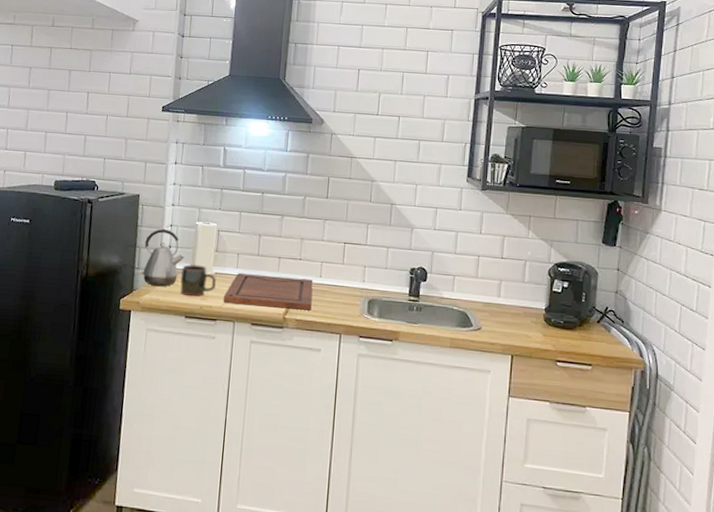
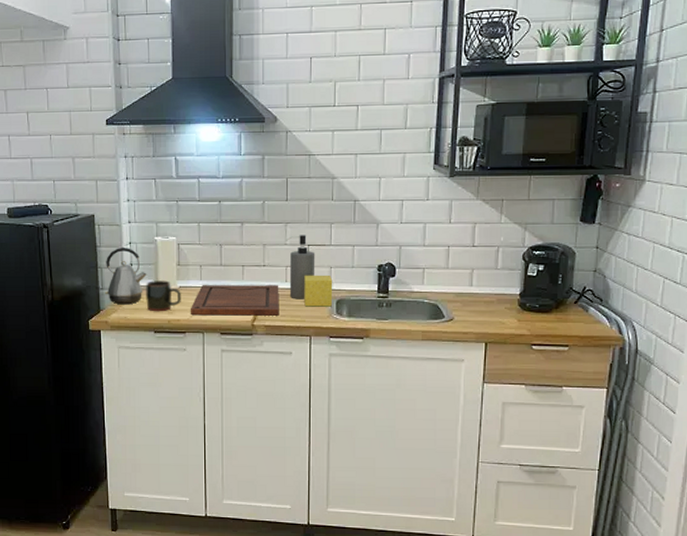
soap dispenser: none [323,232,351,296] -> present [287,235,315,300]
sponge: none [336,272,366,306] -> present [303,275,333,307]

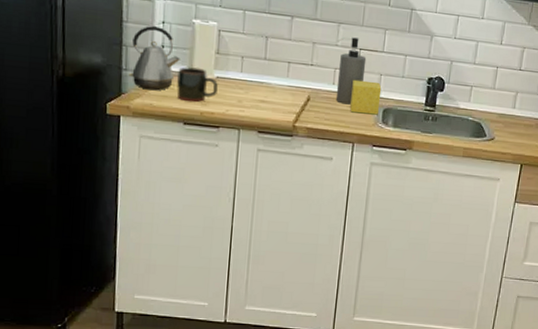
cutting board: present [191,284,279,316] -> none [227,77,326,119]

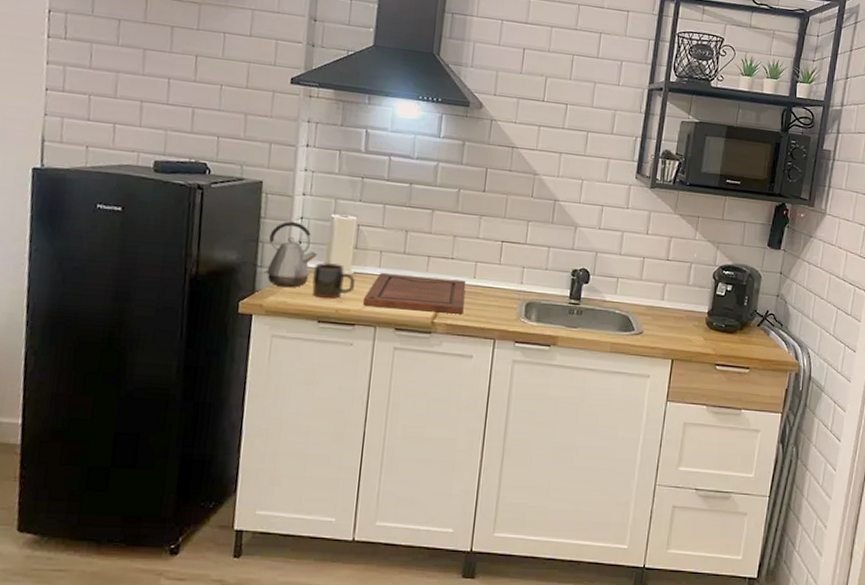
cutting board: none [227,77,326,119] -> present [363,272,466,314]
soap dispenser: present [335,37,367,105] -> none [476,229,509,299]
sponge: present [349,79,382,115] -> none [491,272,525,310]

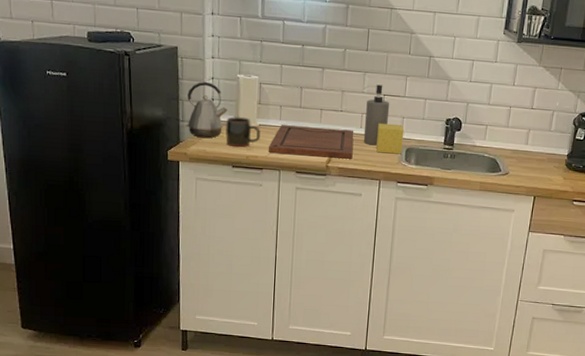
soap dispenser: none [476,229,509,299] -> present [363,84,390,146]
sponge: none [491,272,525,310] -> present [375,122,404,154]

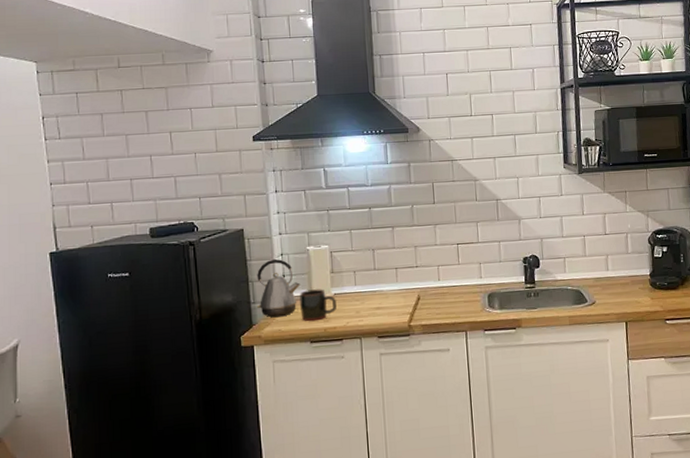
cutting board: present [269,124,354,159] -> none [347,284,435,321]
soap dispenser: present [363,84,390,146] -> none [436,234,466,297]
sponge: present [375,122,404,154] -> none [456,270,484,303]

